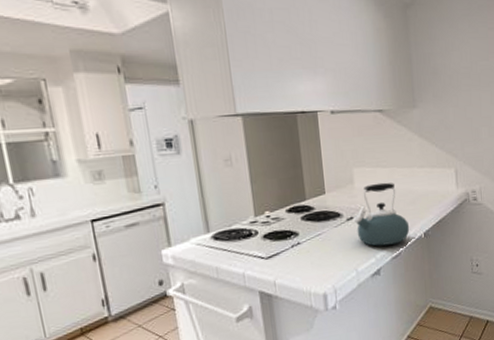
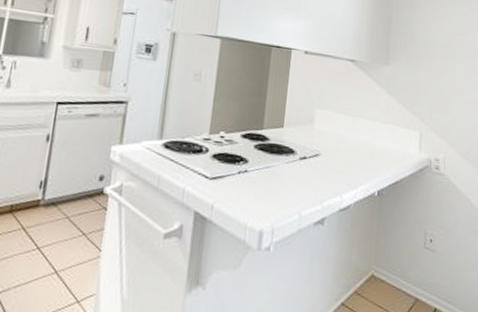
kettle: present [353,182,410,246] -> none [306,128,364,196]

